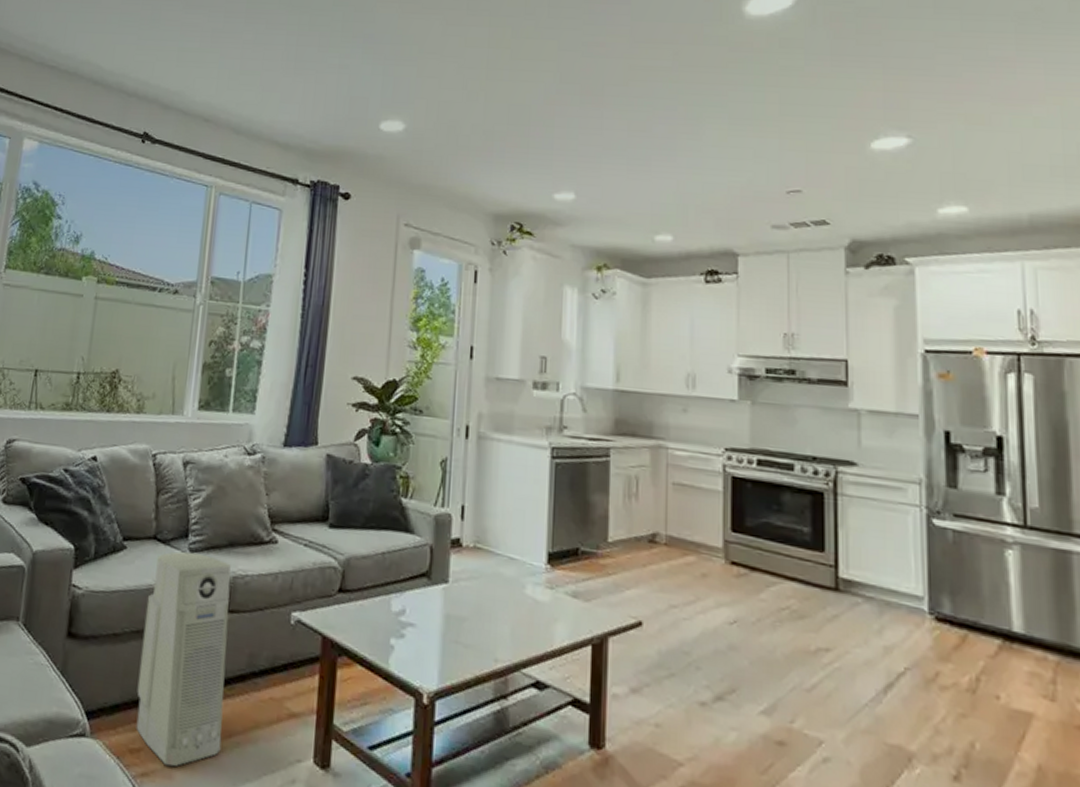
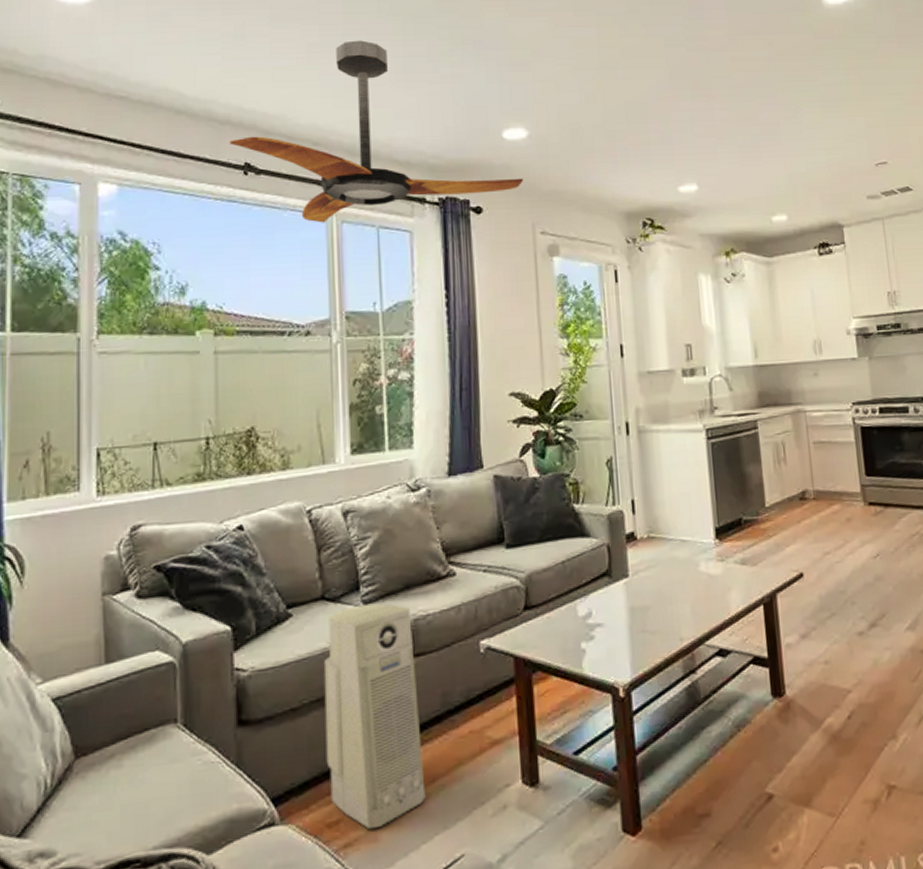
ceiling fan: none [133,28,394,193] -> present [229,40,523,223]

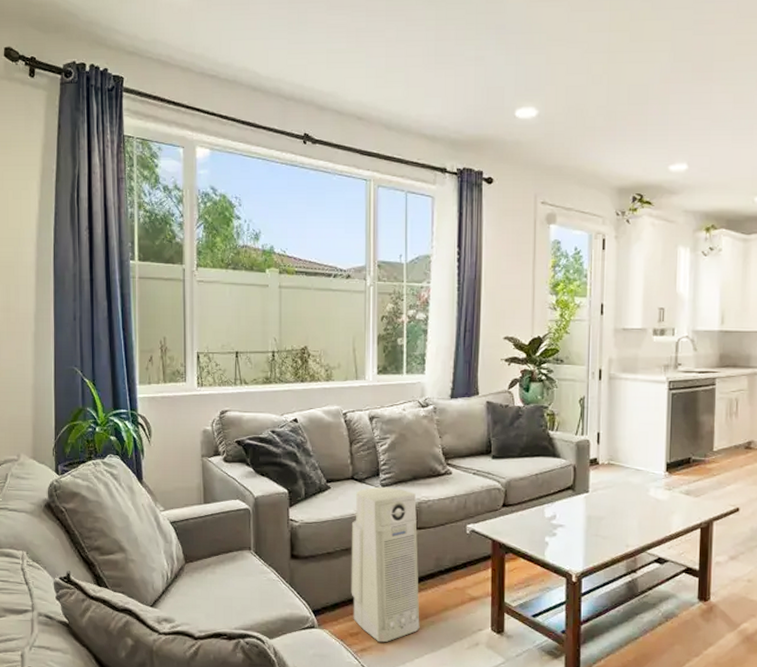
ceiling fan: present [229,40,523,223] -> none [293,25,530,187]

